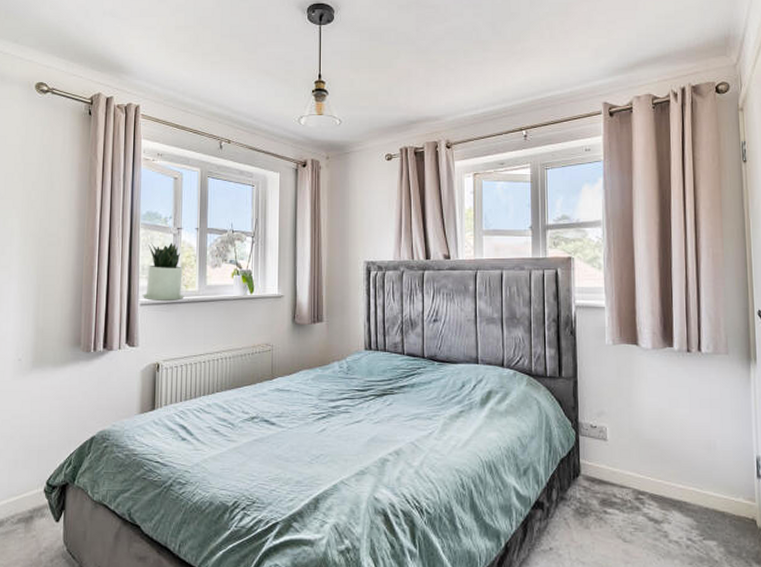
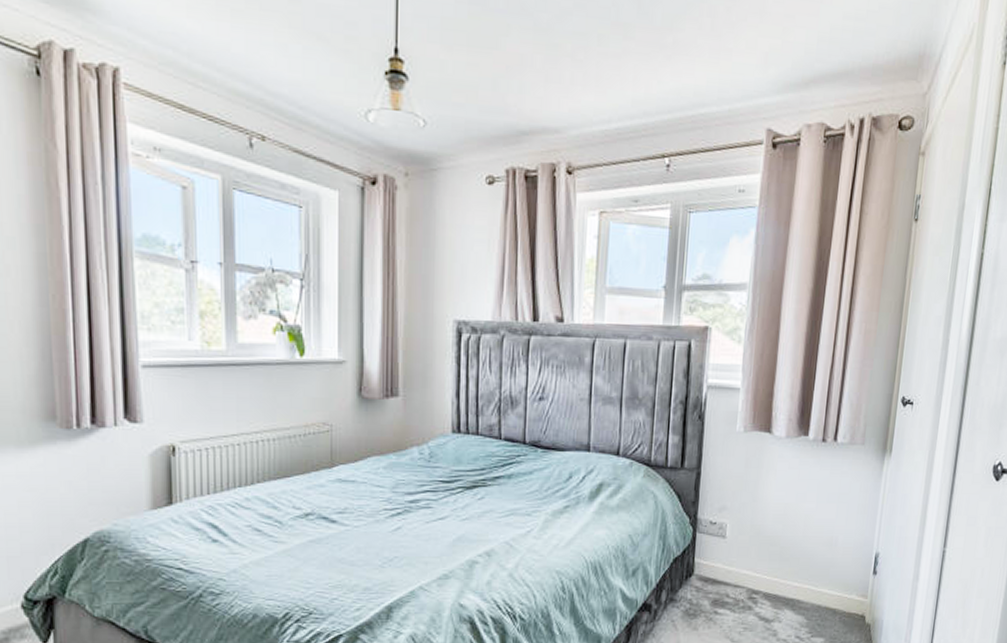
planter: present [142,242,185,302] -> none [144,279,206,364]

